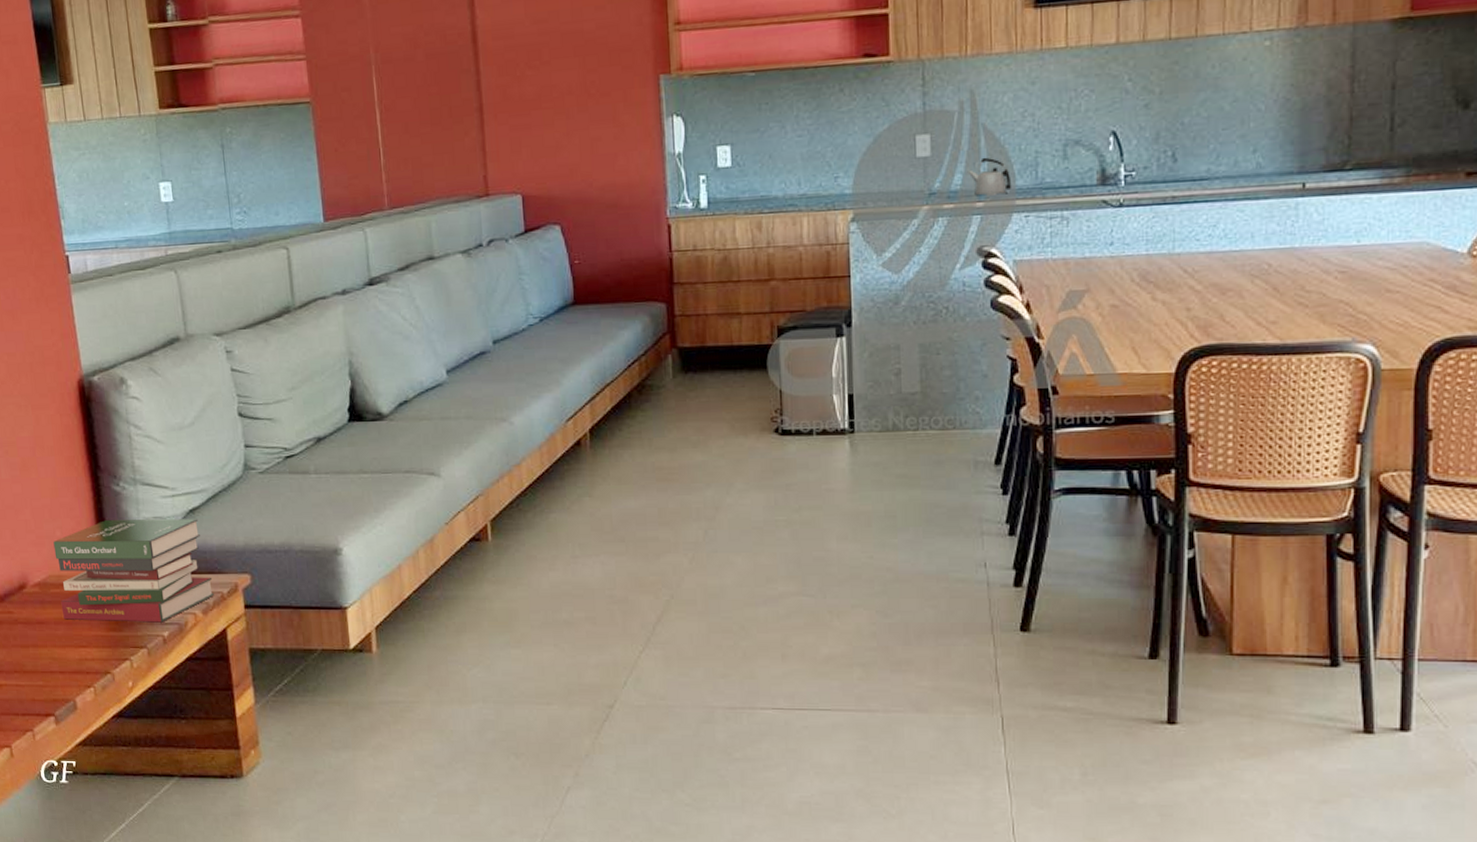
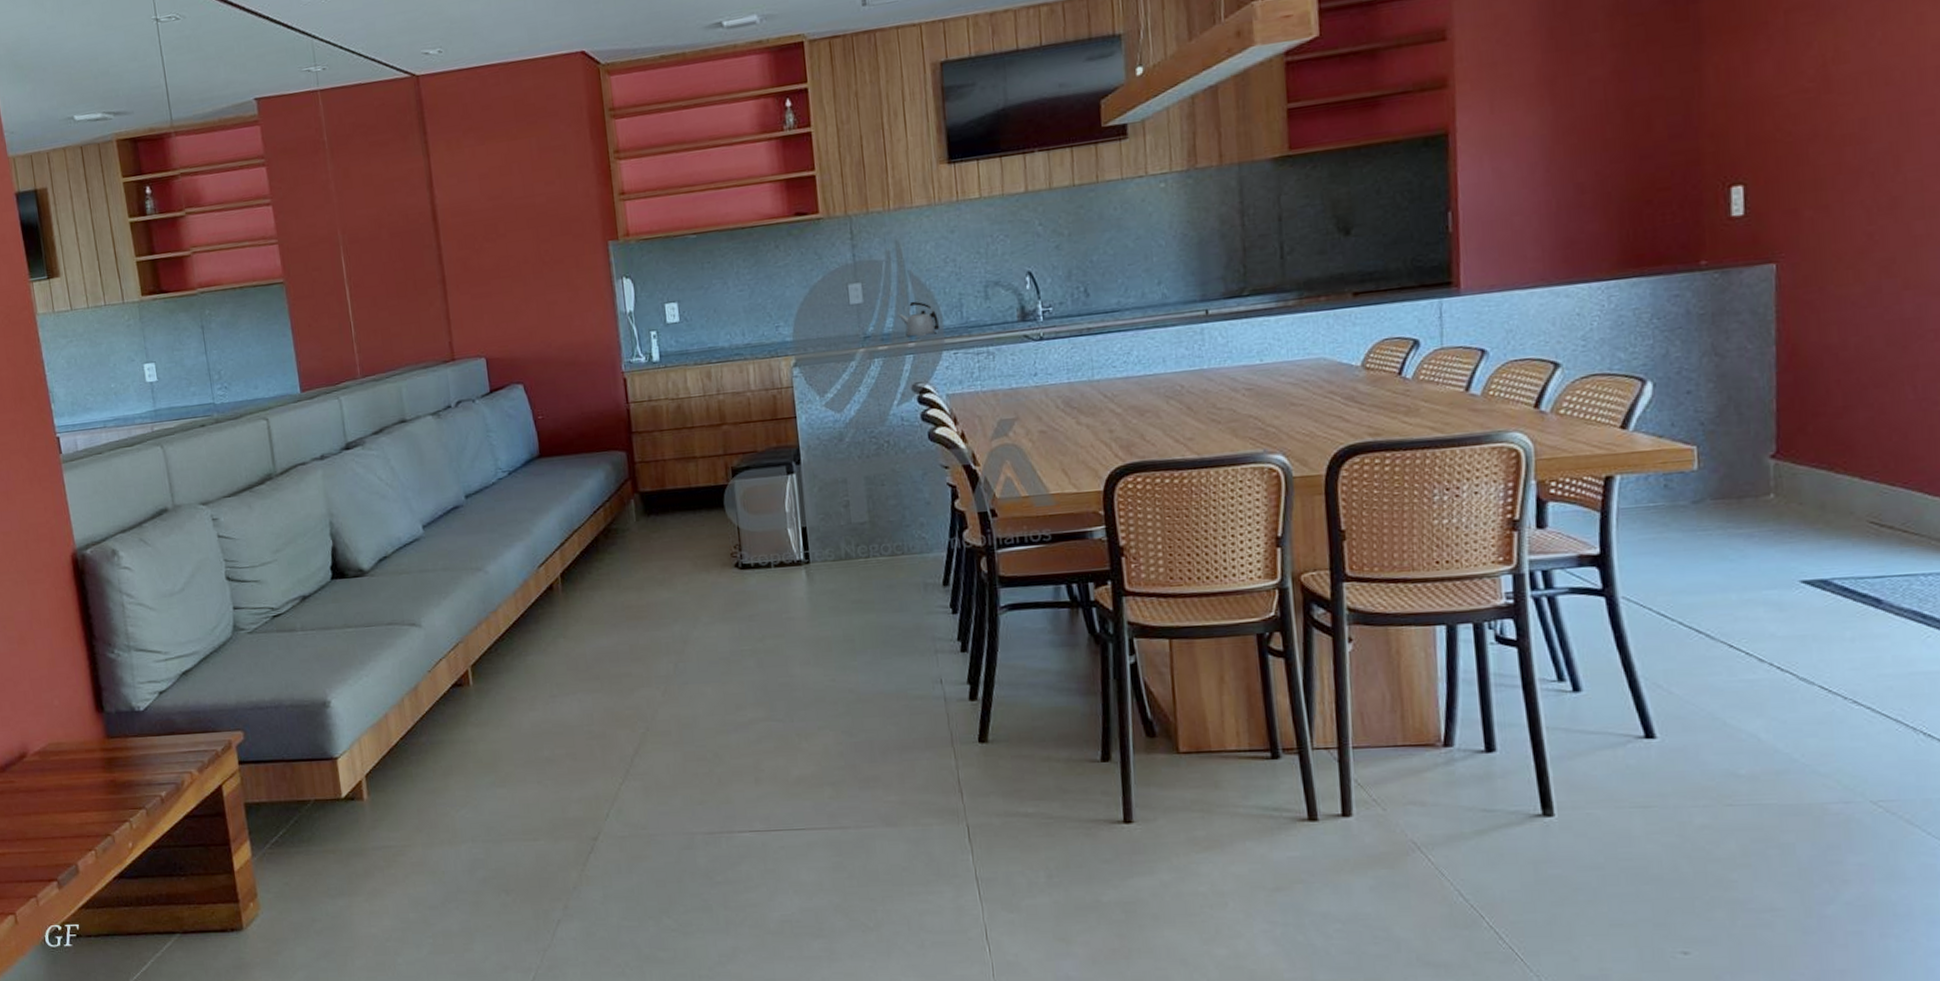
books: present [53,519,214,623] -> none [52,680,209,786]

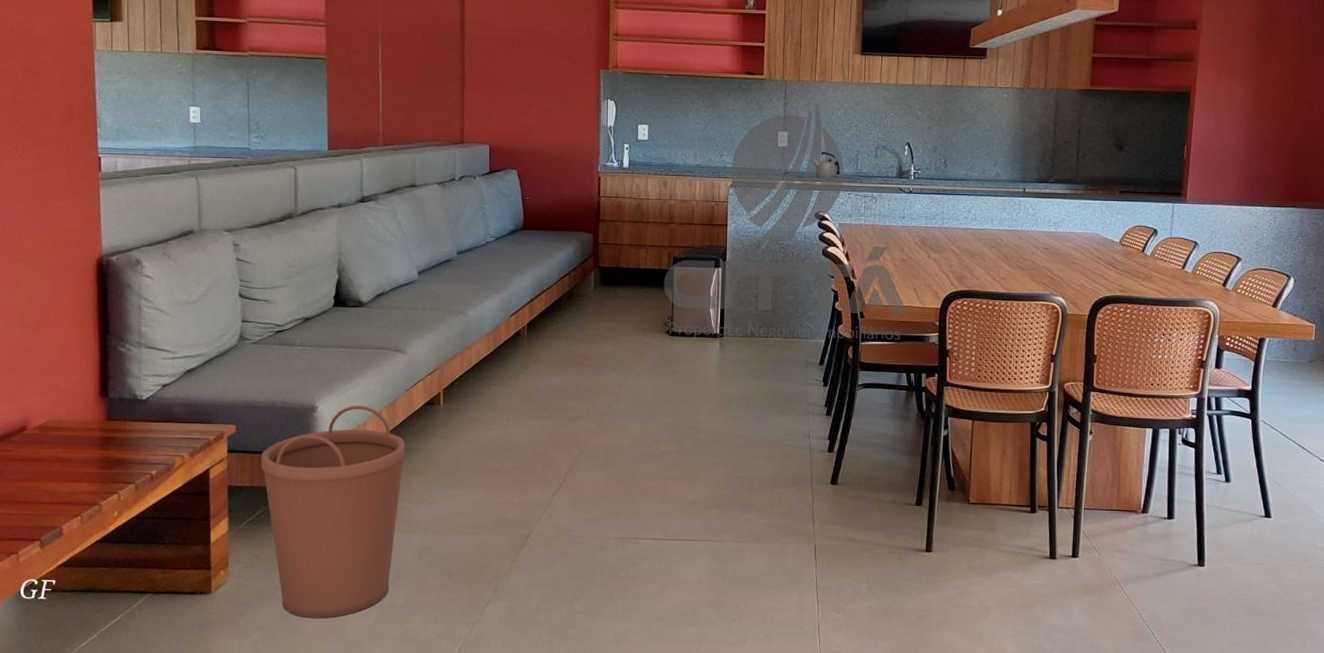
basket: none [275,694,441,953] -> present [261,405,406,618]

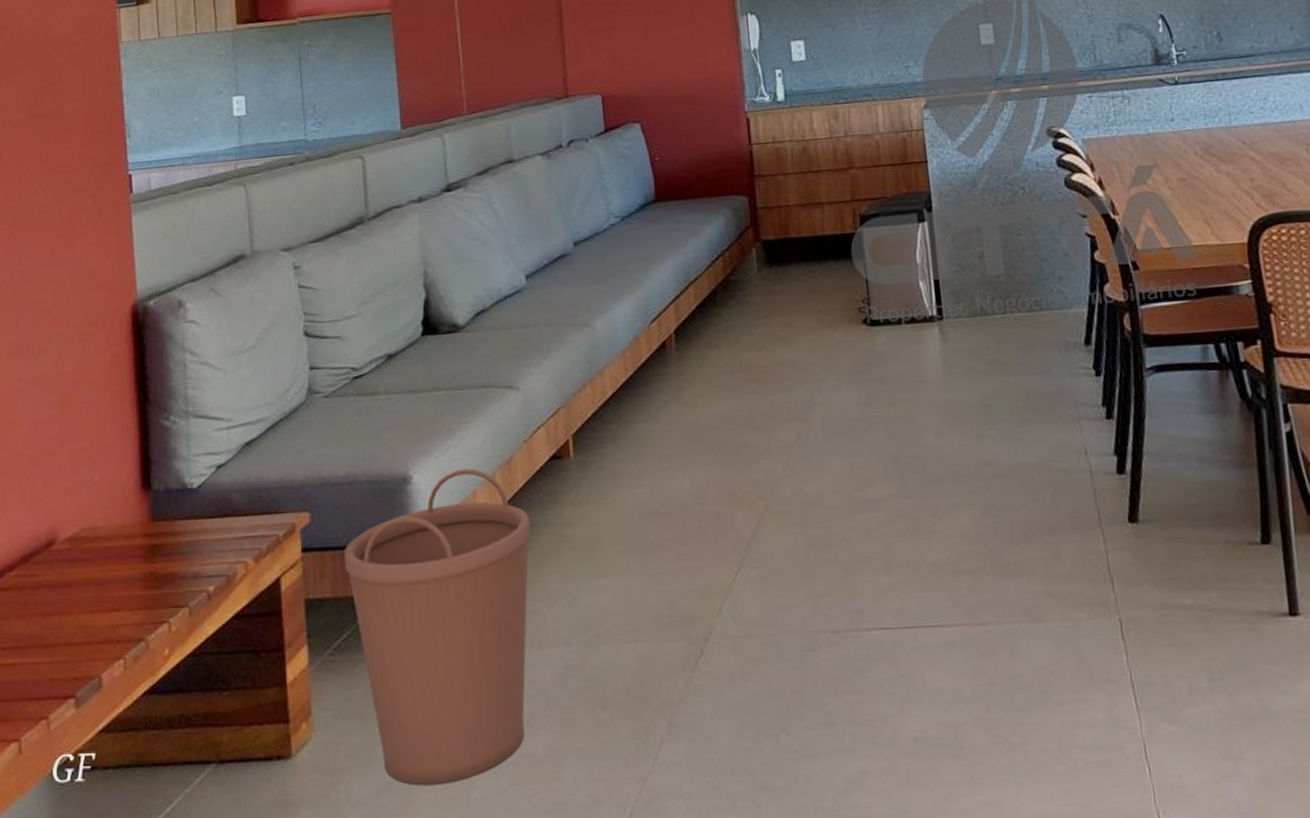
kettle: present [811,151,841,178] -> none [1030,42,1074,80]

